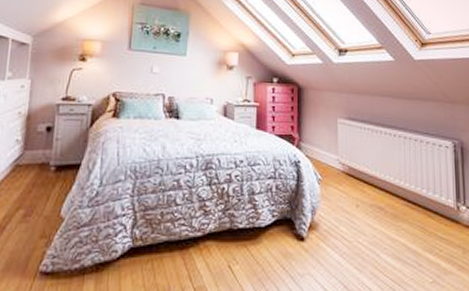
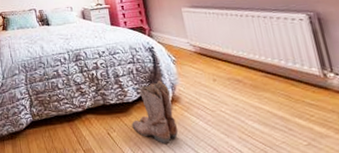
boots: none [259,202,309,280] -> present [131,81,178,143]

